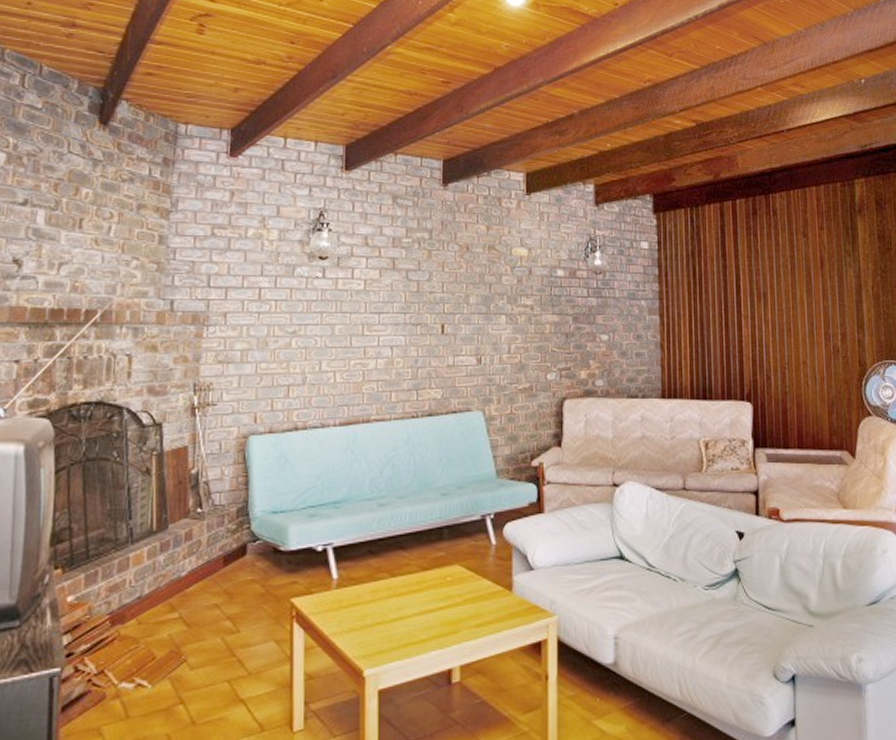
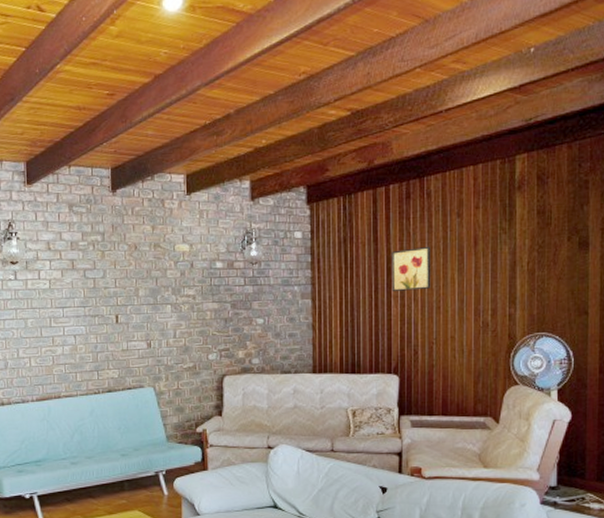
wall art: none [740,265,781,311] -> present [392,246,431,291]

